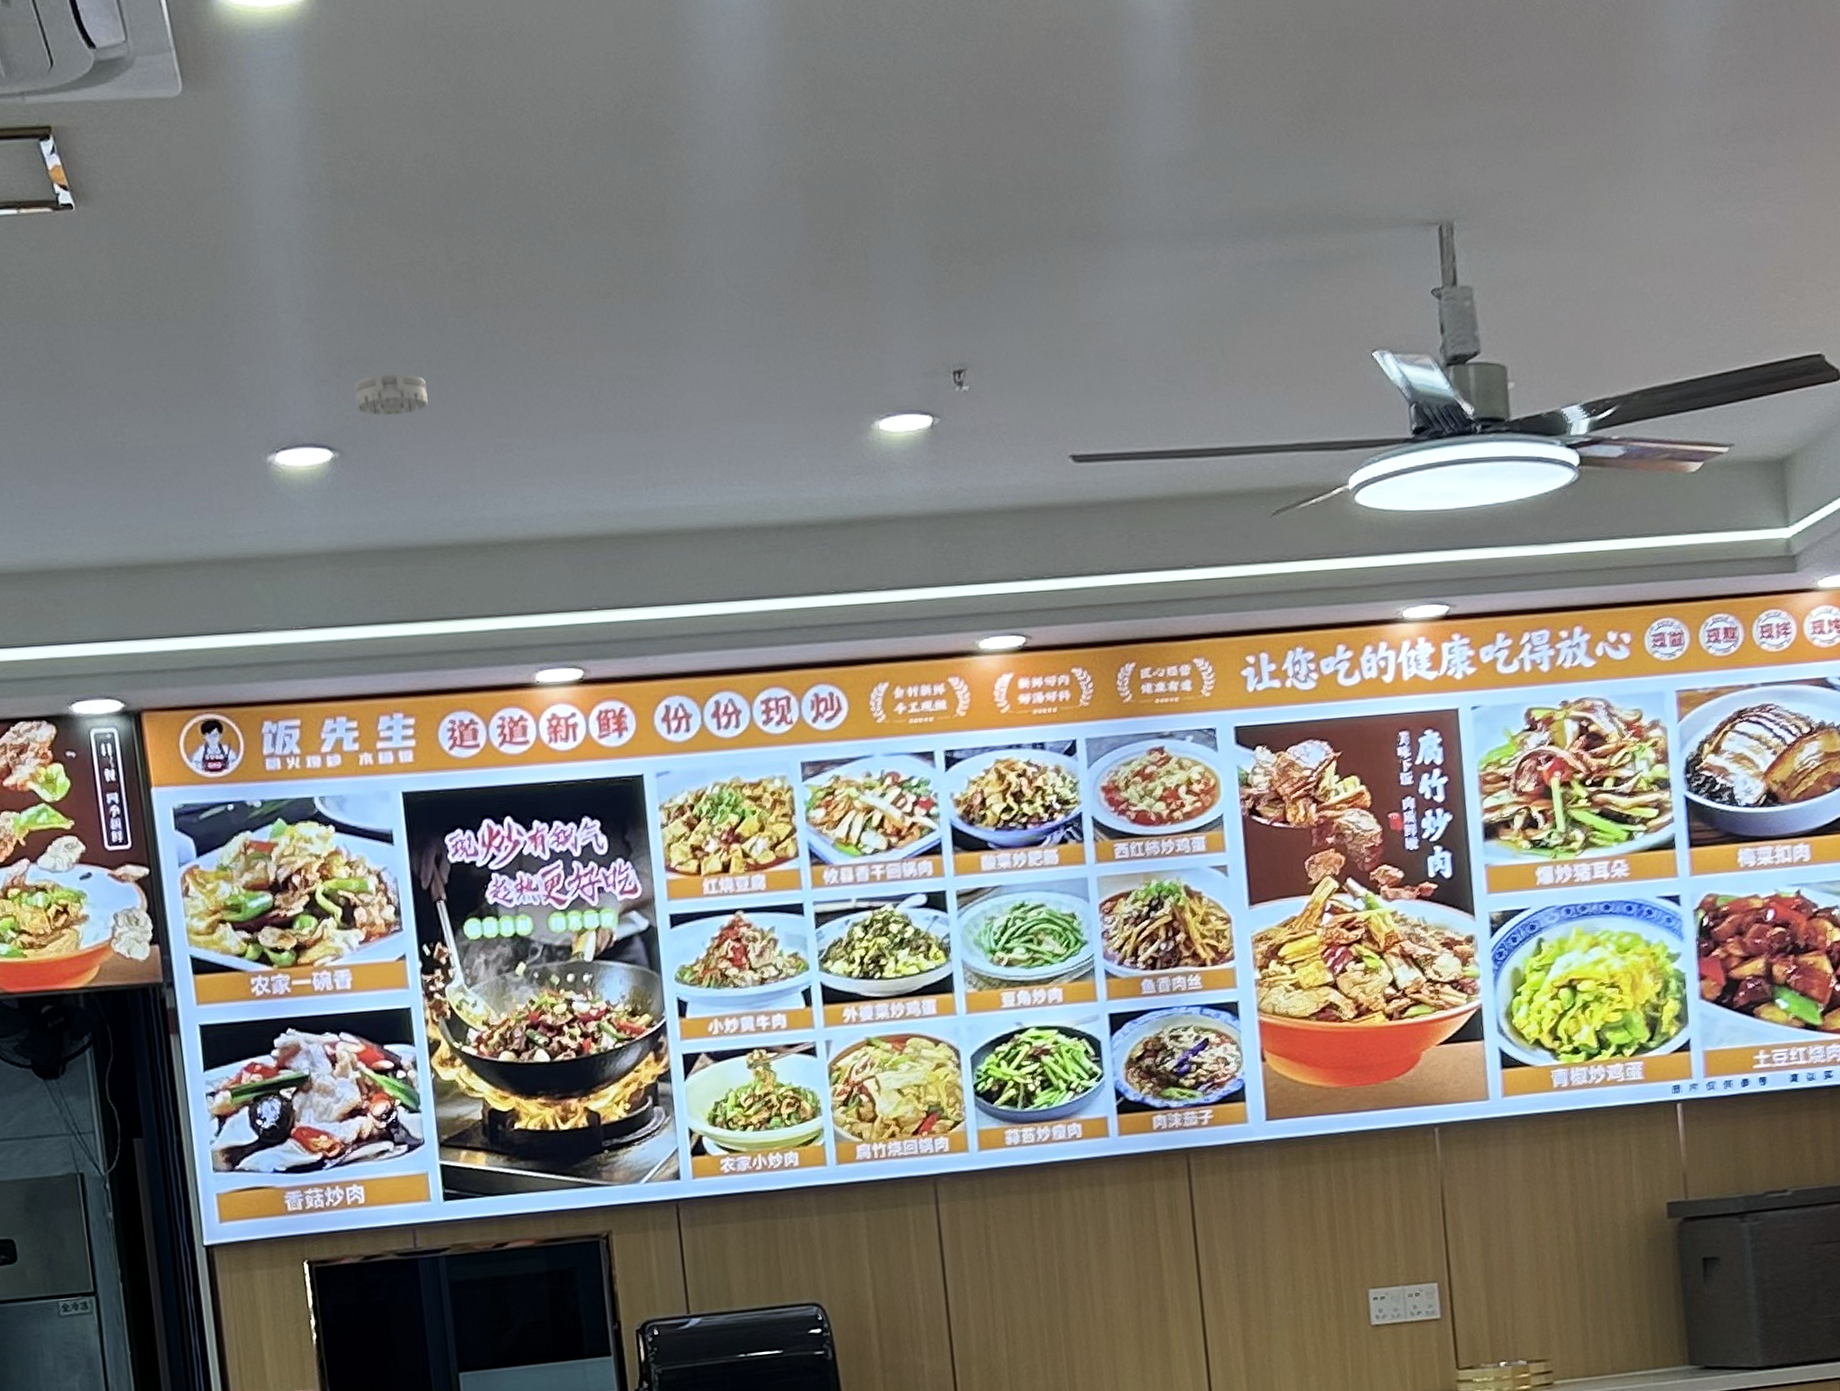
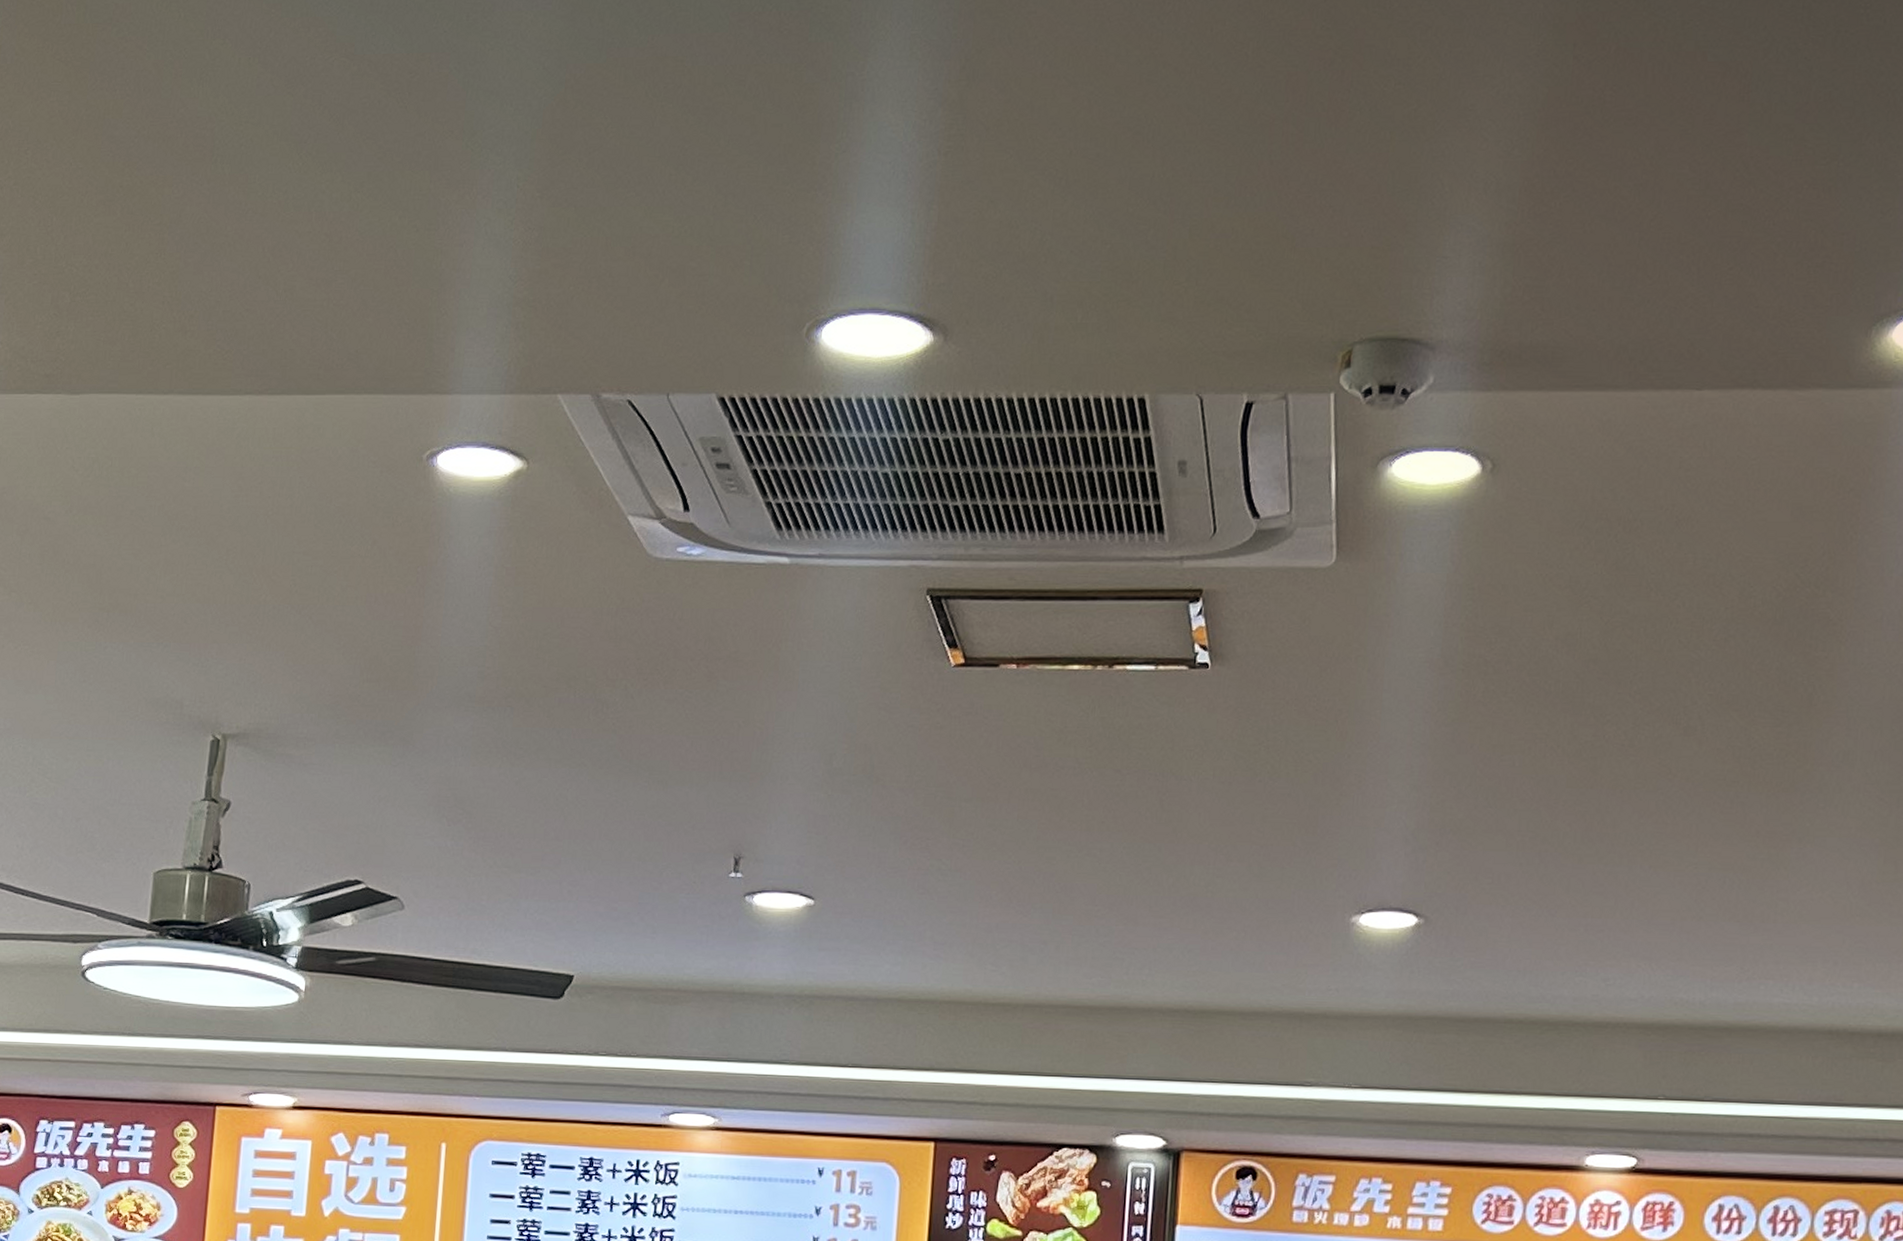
smoke detector: present [353,372,428,416] -> none [1450,844,1526,888]

